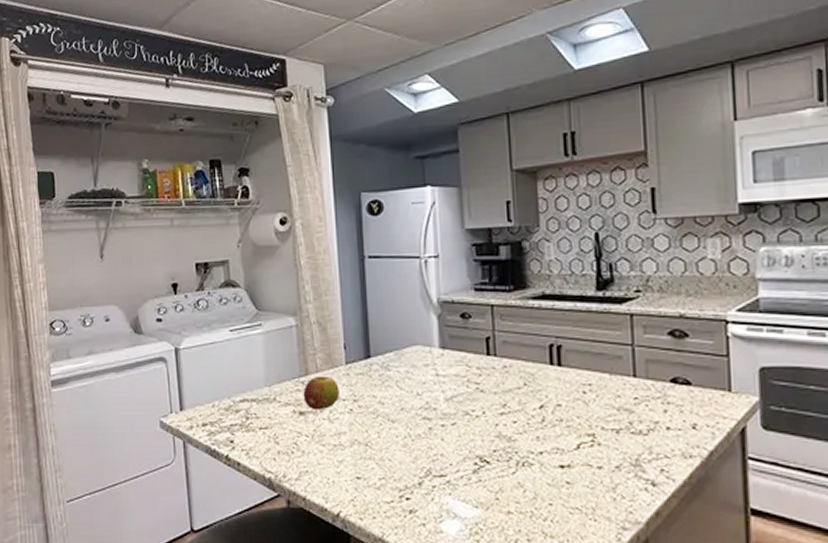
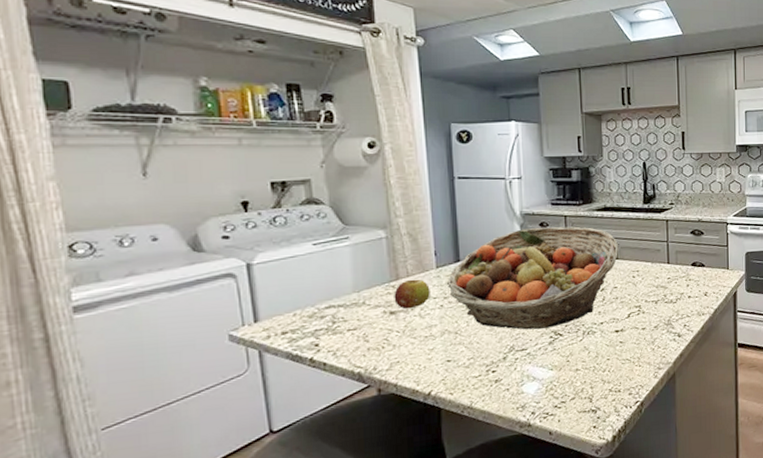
fruit basket: none [356,319,564,451] -> present [446,226,619,330]

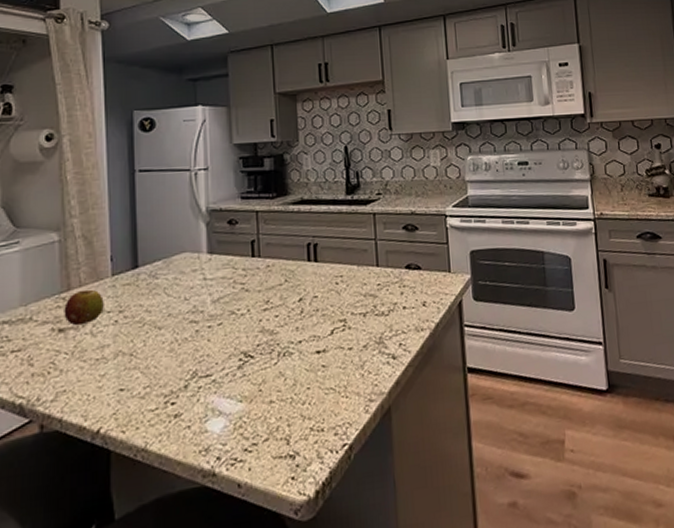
fruit basket: present [446,226,619,330] -> none [122,223,319,351]

